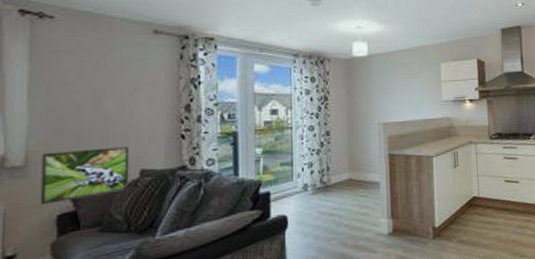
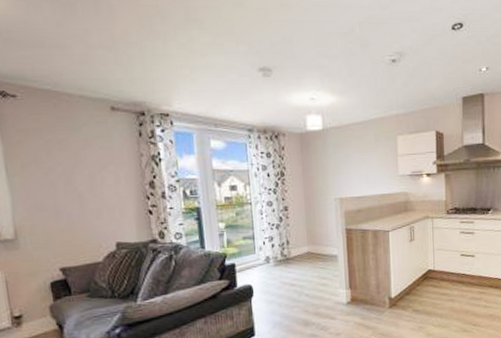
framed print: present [40,146,130,205] -> none [28,221,108,273]

